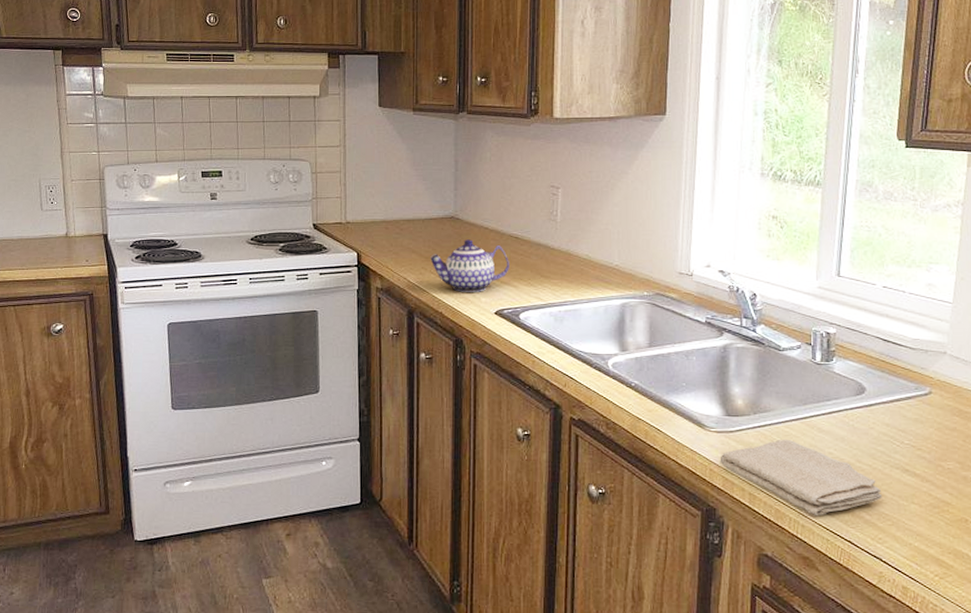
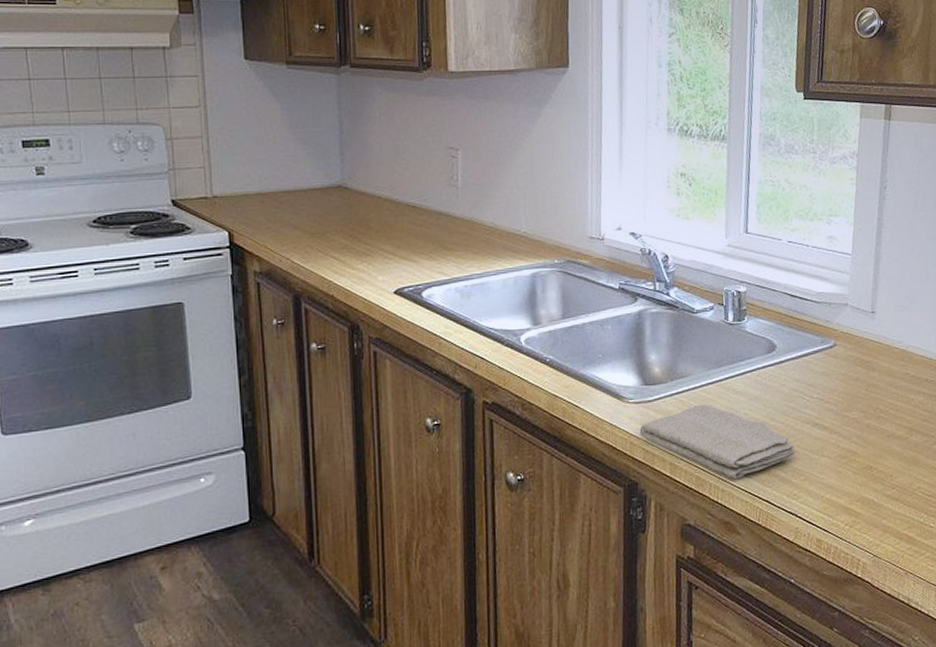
teapot: present [430,239,509,292] -> none [316,211,408,271]

